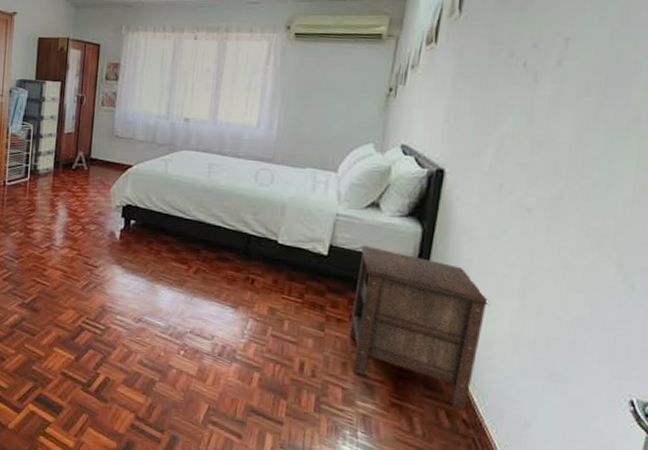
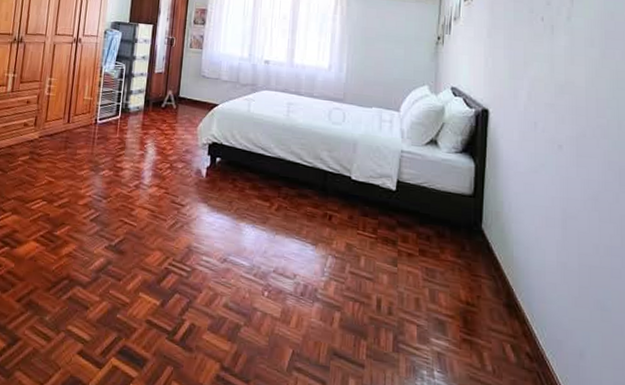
nightstand: present [349,245,491,410] -> none [419,181,539,343]

